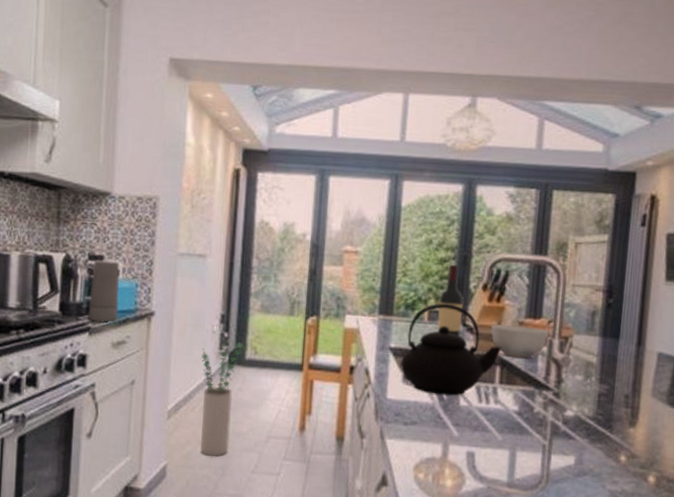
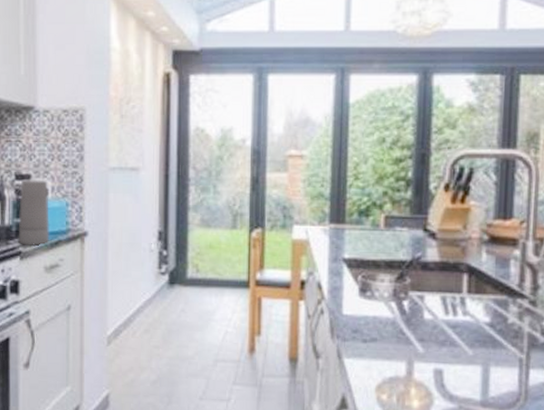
vase: present [200,336,245,457] -> none [140,254,185,383]
teapot: present [400,303,501,396] -> none [356,207,468,308]
wine bottle: present [437,264,464,337] -> none [394,164,424,243]
bowl: present [491,324,549,358] -> none [456,228,521,263]

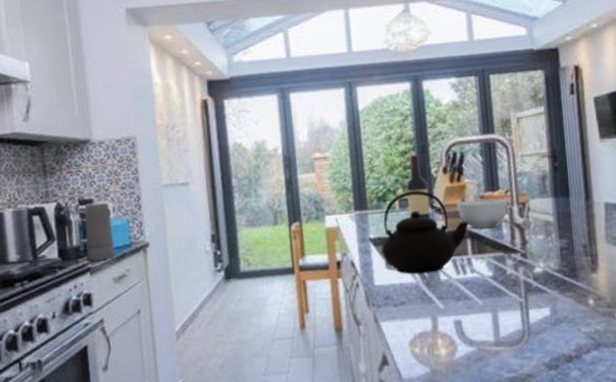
teapot: none [356,207,468,308] -> present [381,190,469,274]
wine bottle: none [394,164,424,243] -> present [406,154,431,218]
bowl: none [456,228,521,263] -> present [456,199,508,229]

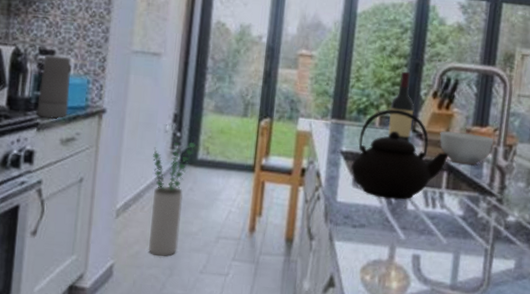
vase: none [199,253,238,368] -> present [149,136,197,256]

